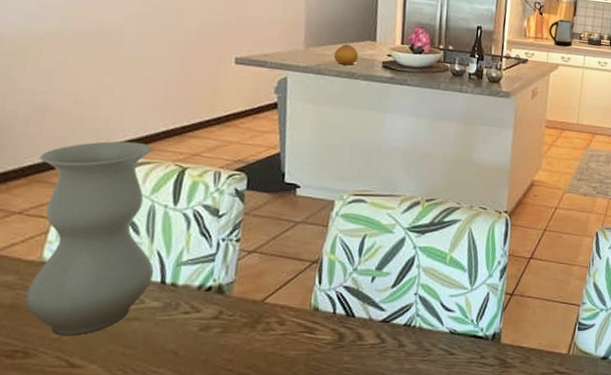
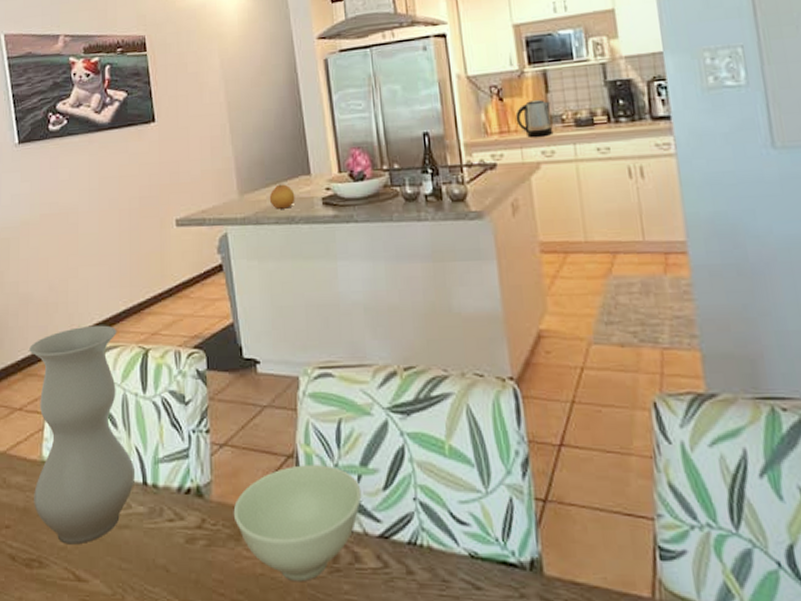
bowl: none [252,269,373,357] -> present [233,465,362,582]

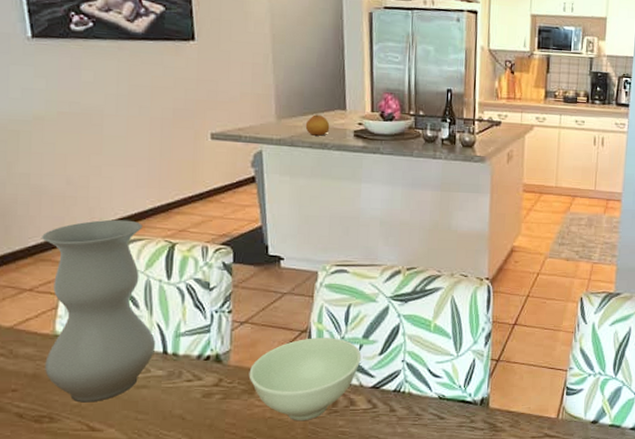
kettle: present [515,99,554,139] -> none [521,76,549,107]

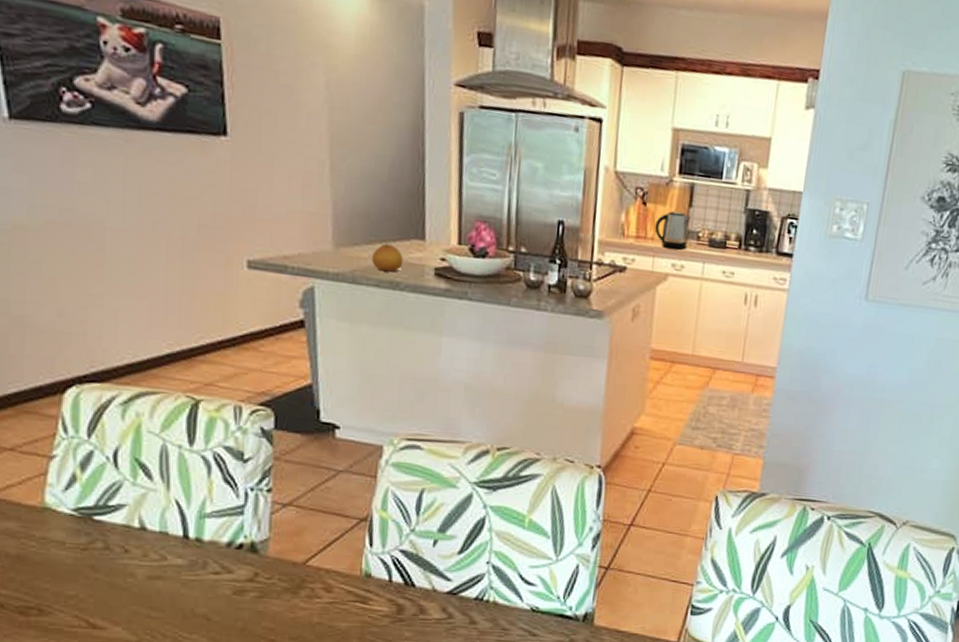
vase: present [42,219,156,403] -> none [26,365,174,594]
bowl: present [249,338,361,421] -> none [292,528,436,630]
kettle: none [521,76,549,107] -> present [654,210,691,251]

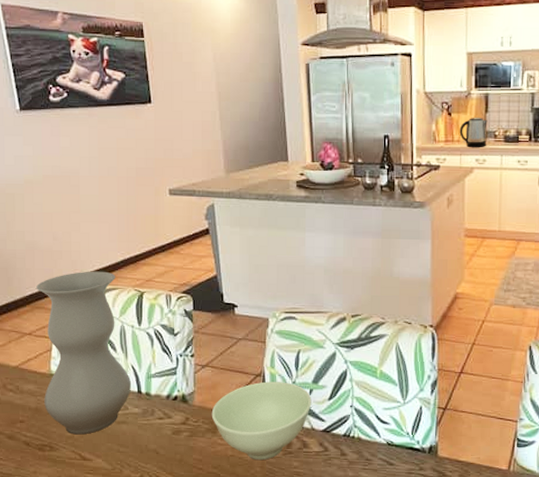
vase: none [26,365,174,594] -> present [36,271,132,435]
bowl: none [292,528,436,630] -> present [211,381,312,461]
fruit: present [371,243,404,272] -> none [251,167,274,188]

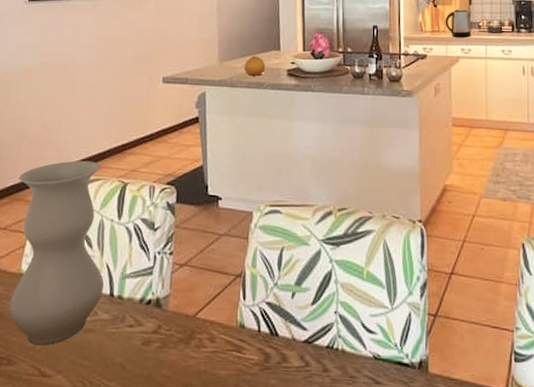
bowl: present [211,381,312,461] -> none [185,283,294,378]
fruit: none [251,167,274,188] -> present [244,56,266,76]

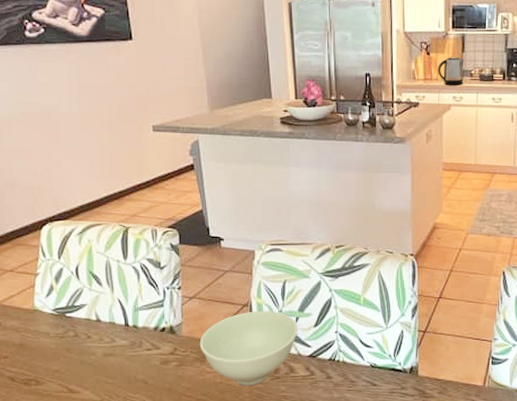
vase: present [8,160,105,346] -> none [17,207,119,368]
bowl: none [185,283,294,378] -> present [199,311,298,386]
fruit: present [244,56,266,76] -> none [235,104,258,124]

